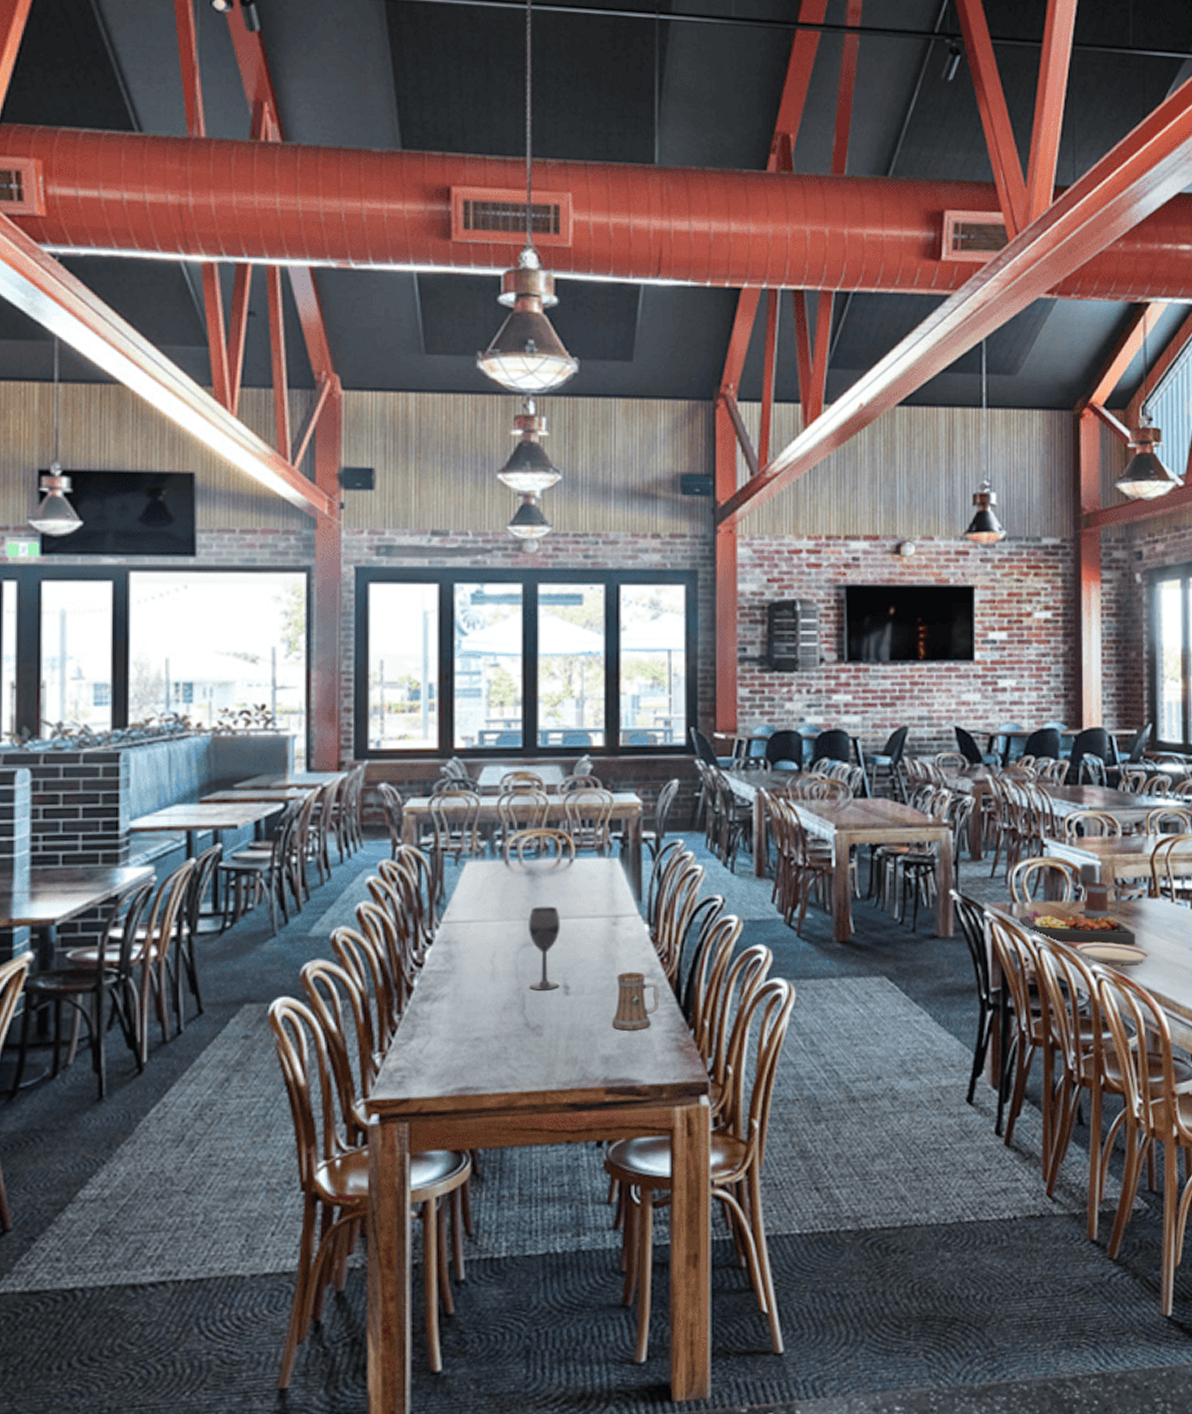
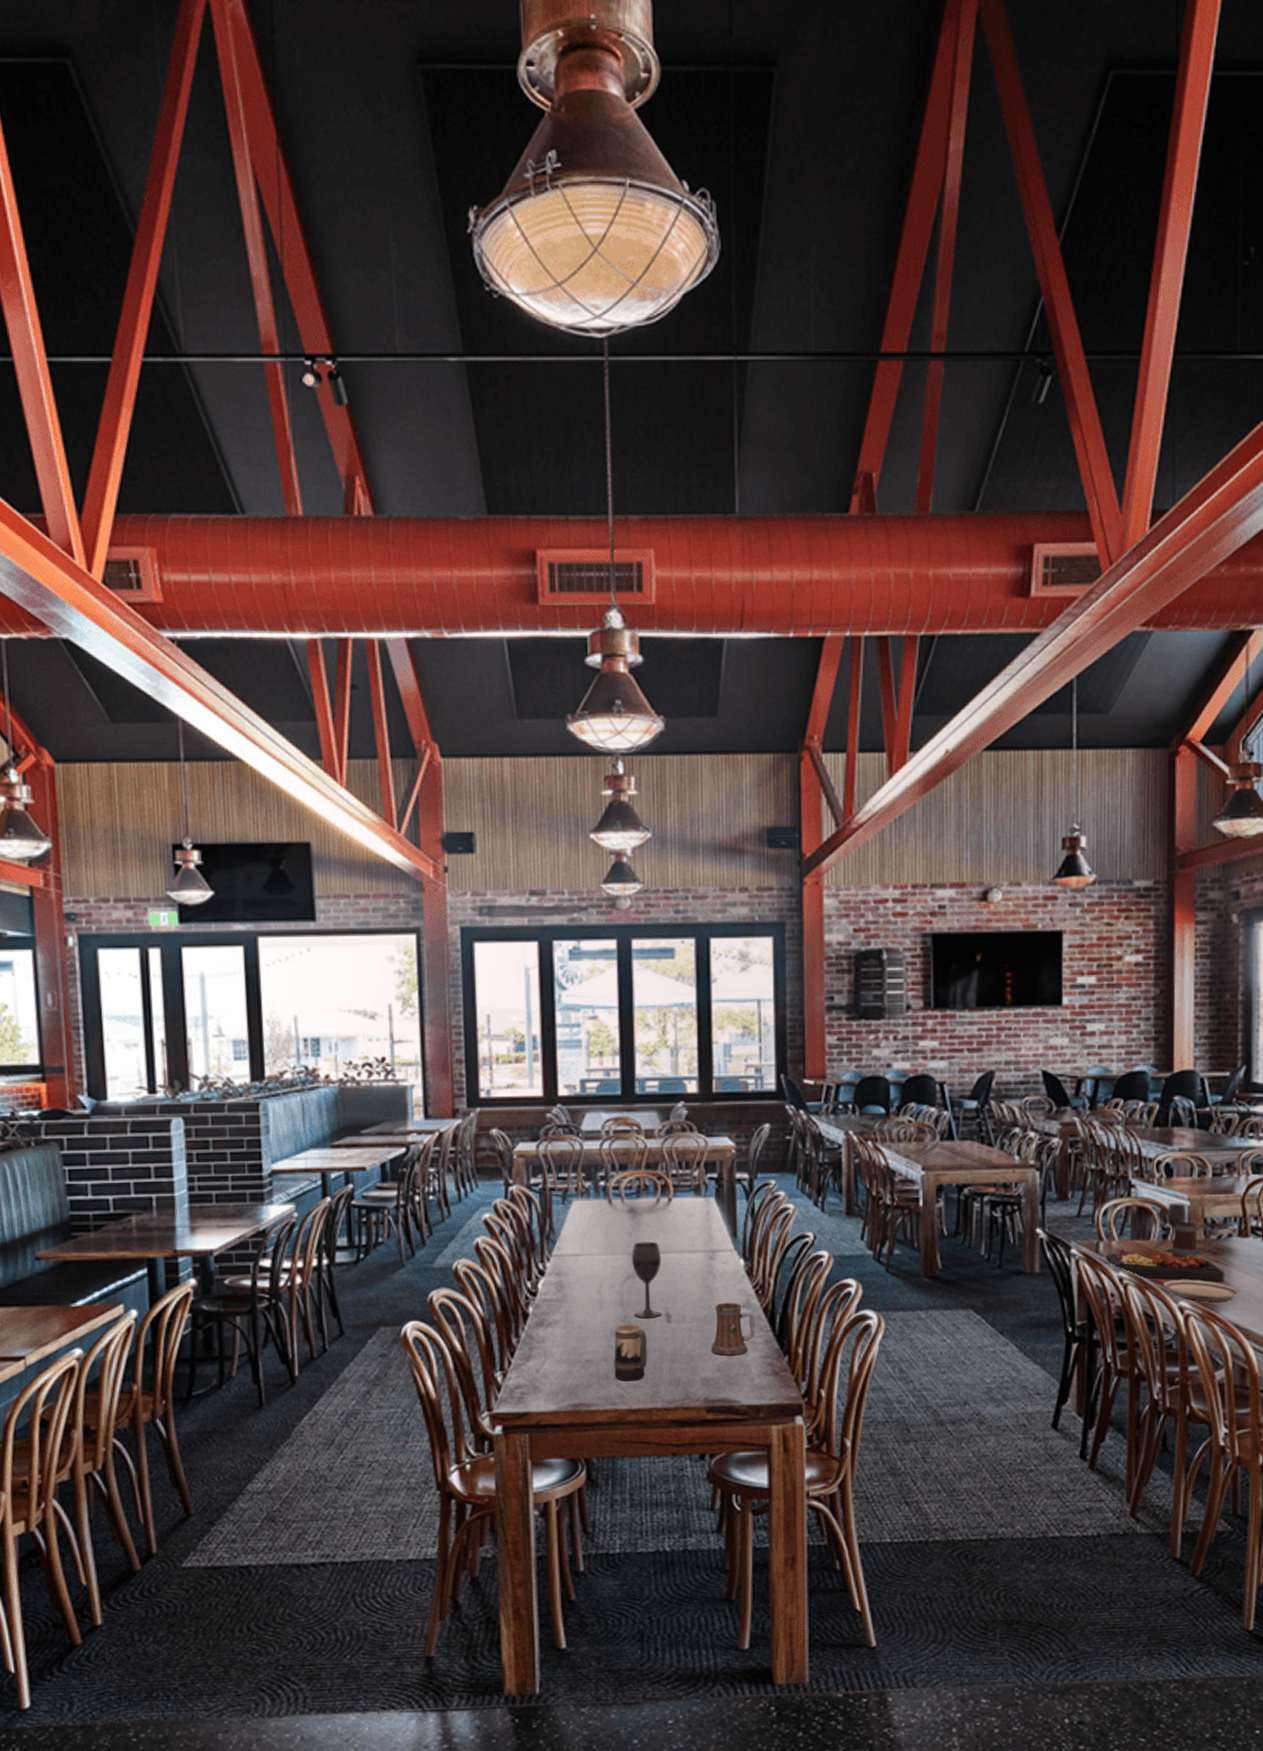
beer mug: none [505,997,542,1061] -> present [614,1324,647,1381]

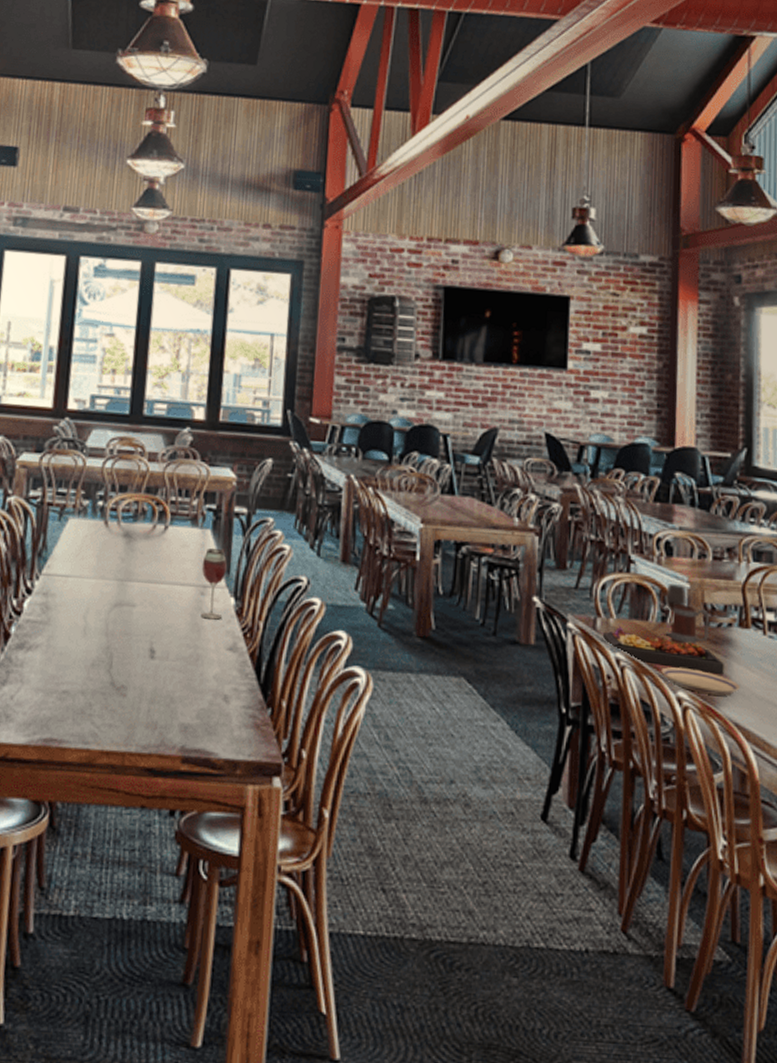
beer mug: present [614,1324,647,1381] -> none [90,655,128,720]
wine glass: present [632,1241,662,1318] -> none [118,568,152,652]
wineglass: none [708,1214,734,1281] -> present [200,547,227,620]
beer mug: present [712,1302,755,1356] -> none [193,642,240,703]

